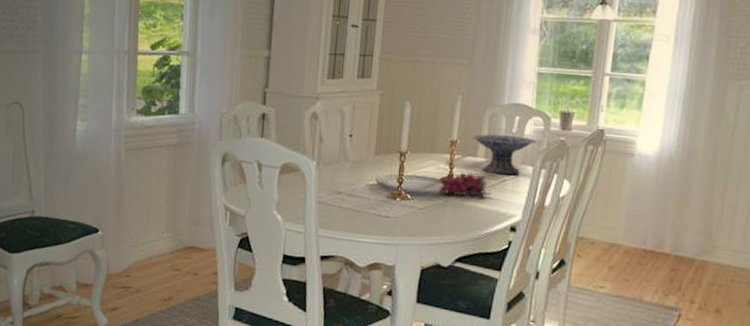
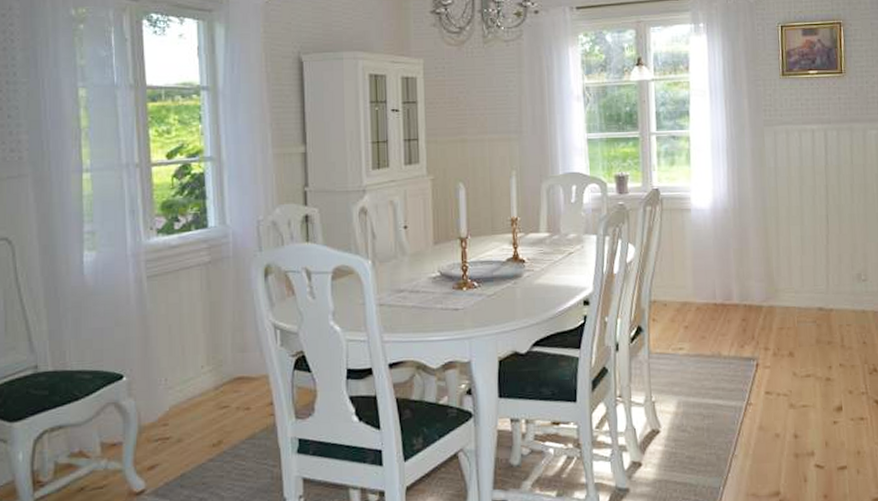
grapes: present [439,172,492,198] -> none [505,250,560,276]
decorative bowl: present [471,134,537,175] -> none [531,206,597,248]

